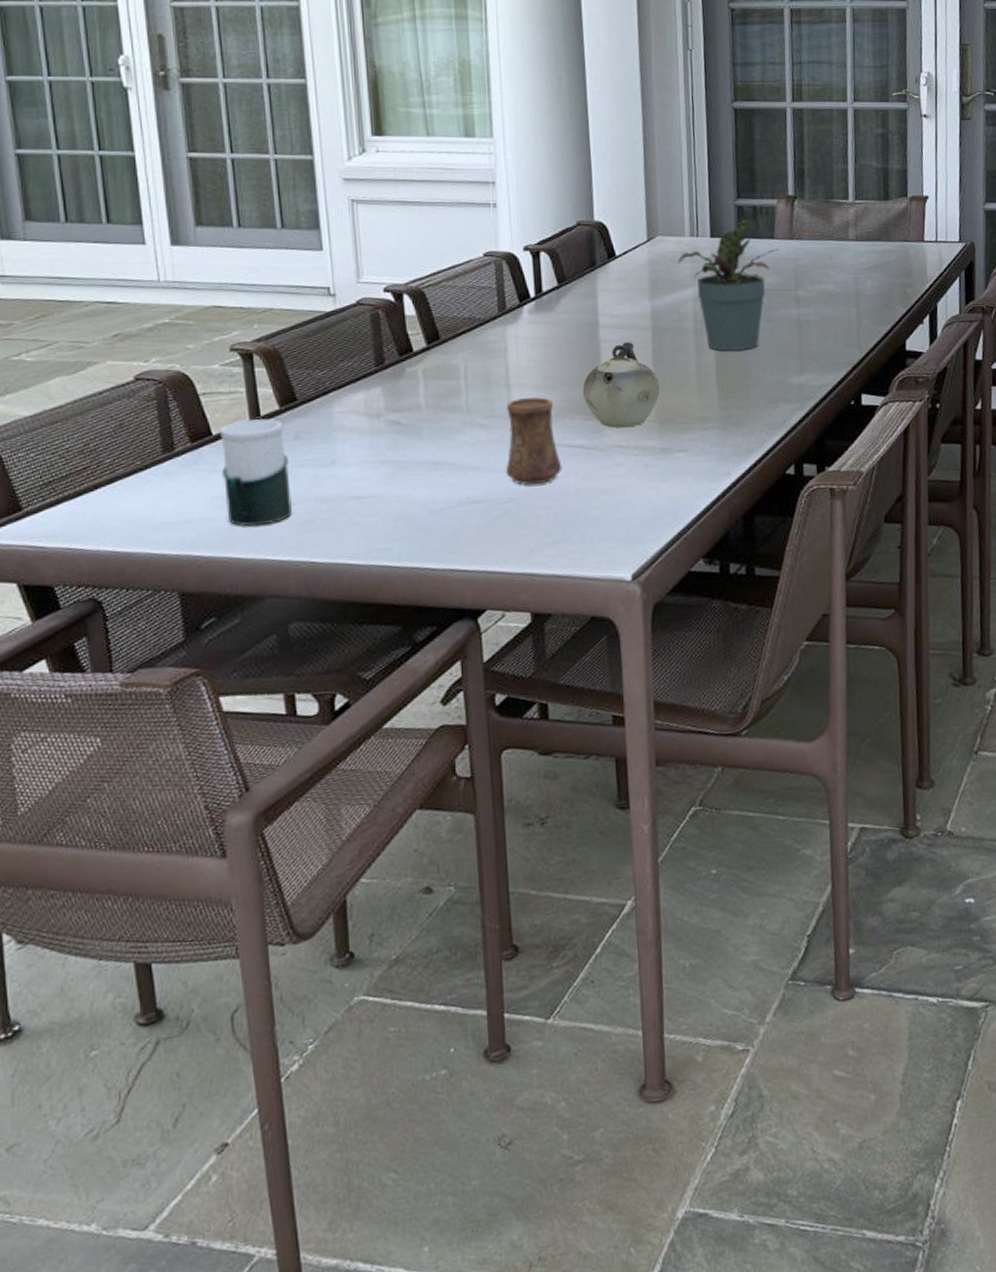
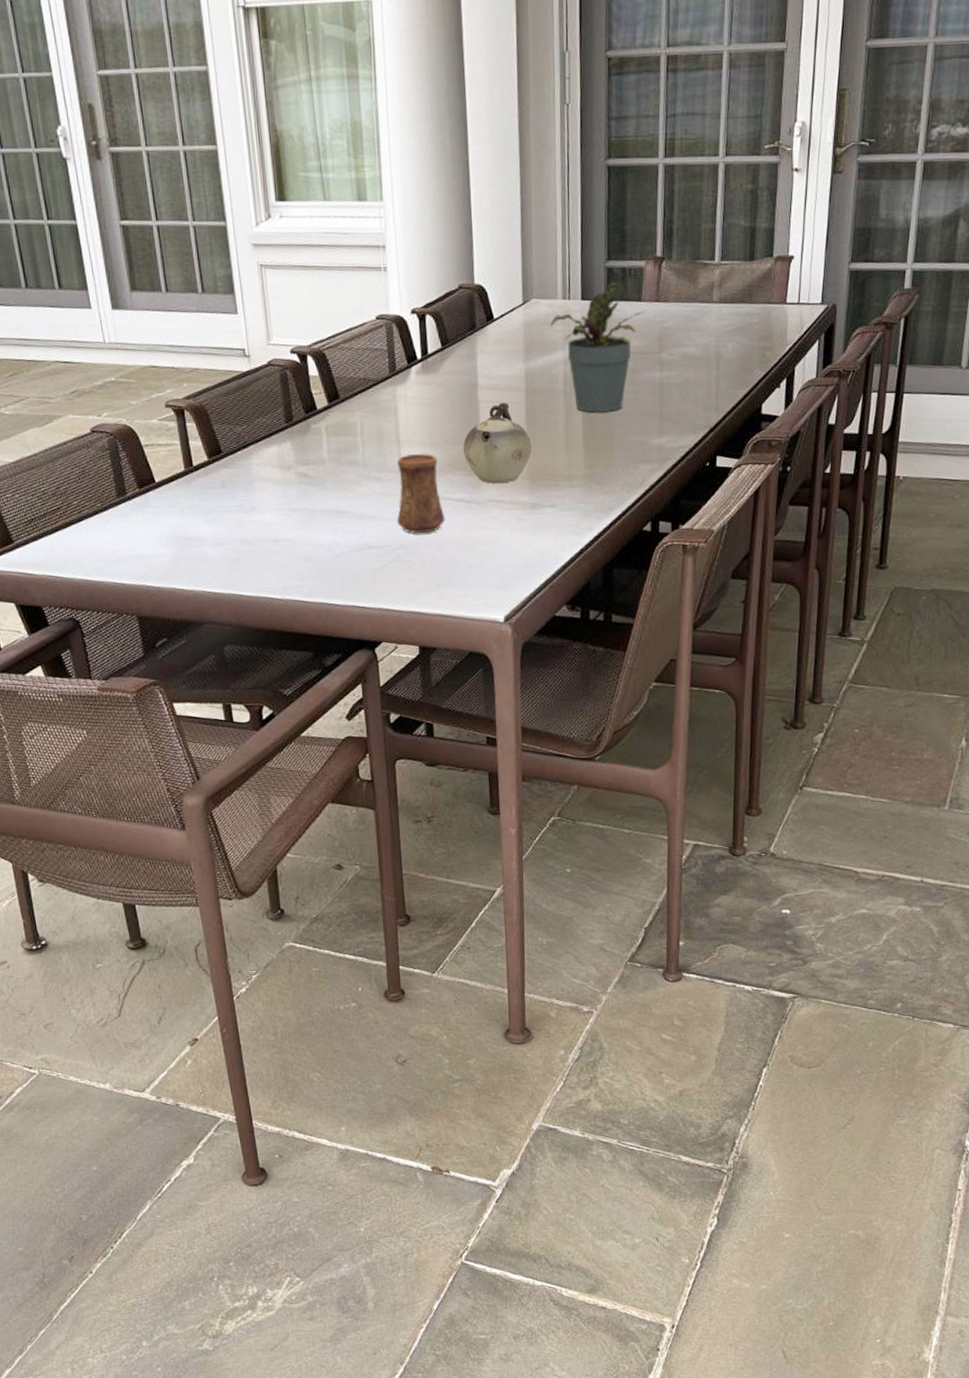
cup: present [220,419,292,527] -> none [161,468,222,563]

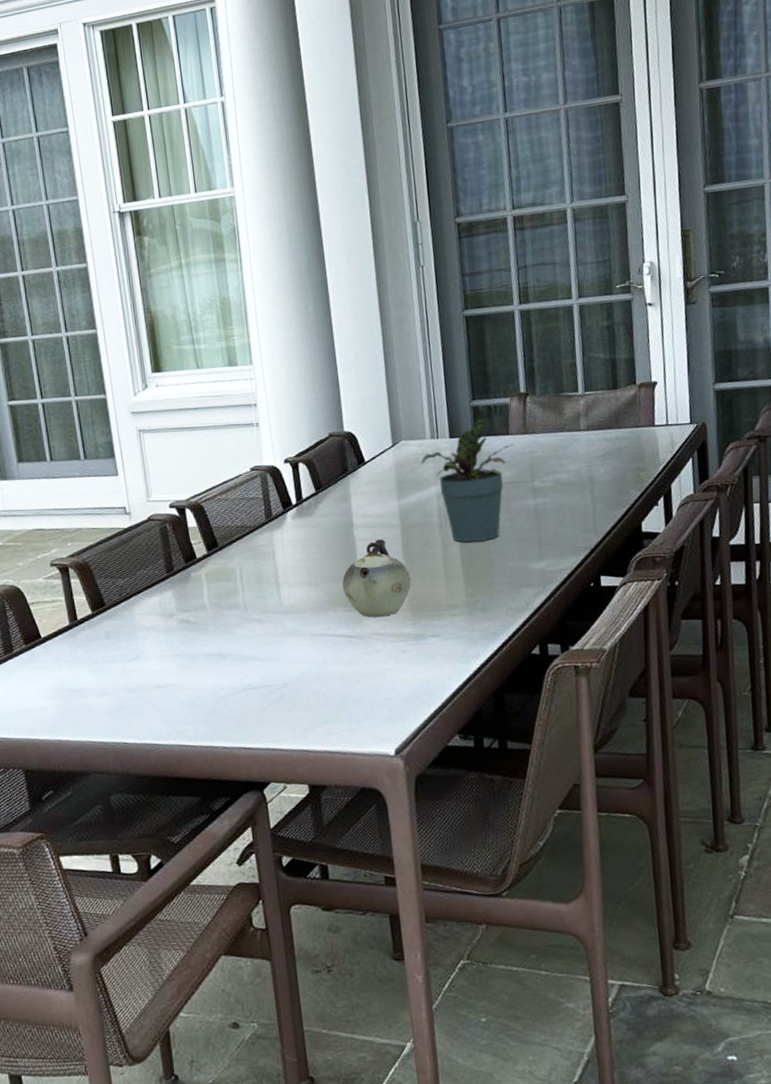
cup: present [397,453,446,534] -> none [277,592,329,672]

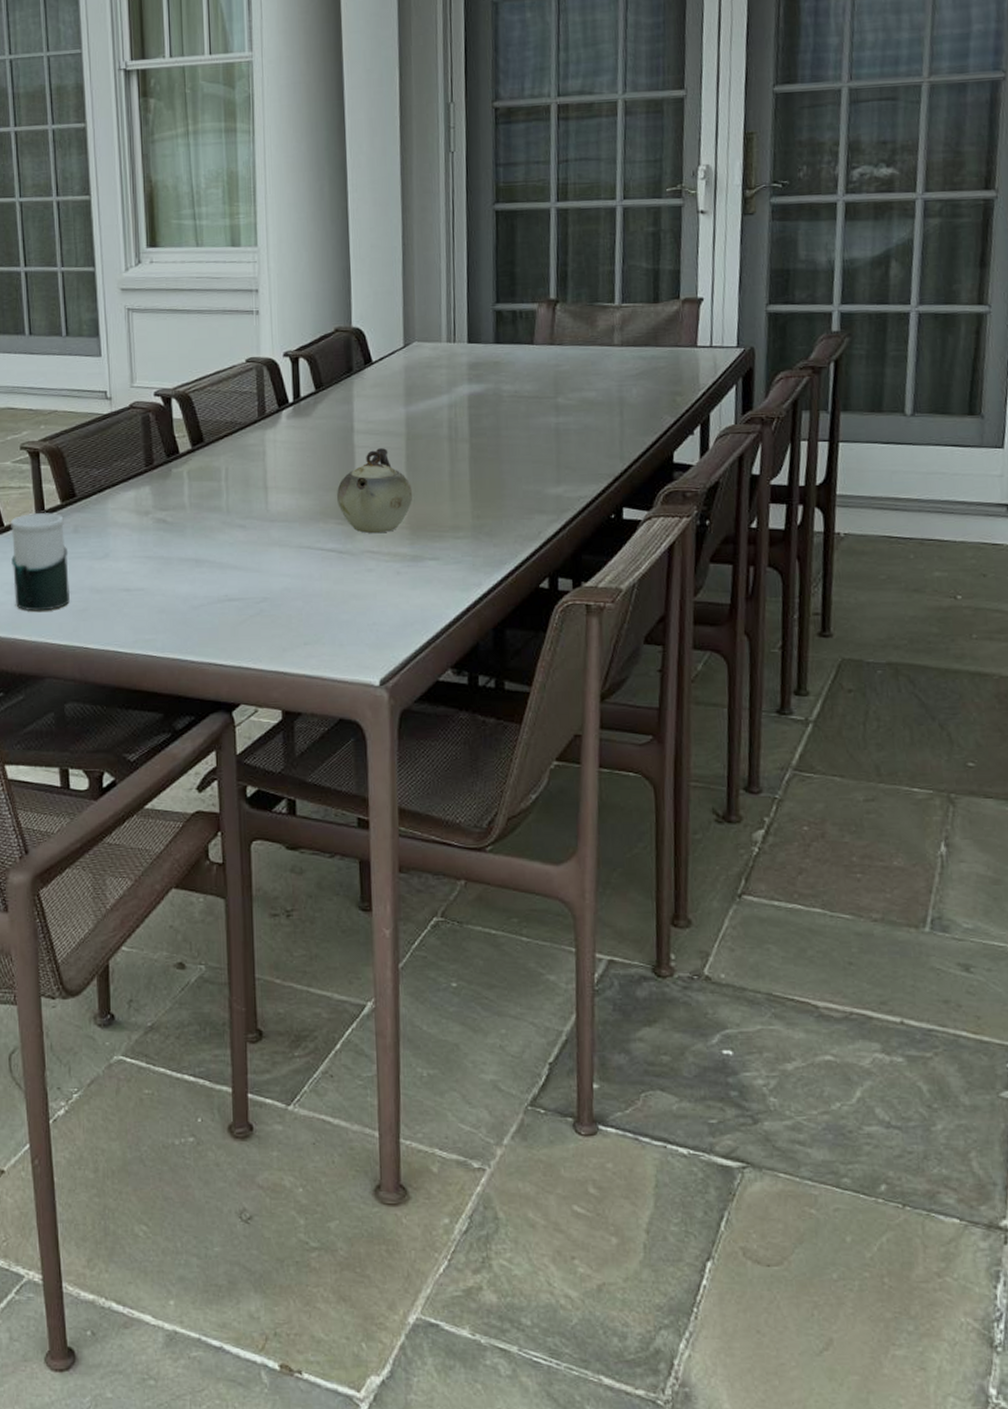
cup: none [47,622,107,714] -> present [11,512,70,611]
potted plant: present [420,418,513,543] -> none [433,324,538,460]

